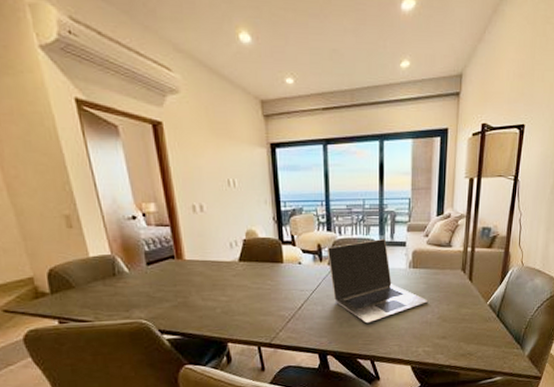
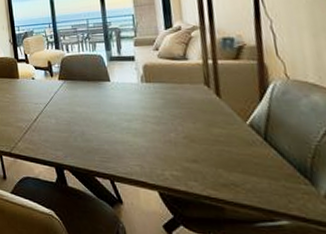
laptop: present [327,238,428,324] -> none [56,53,169,139]

